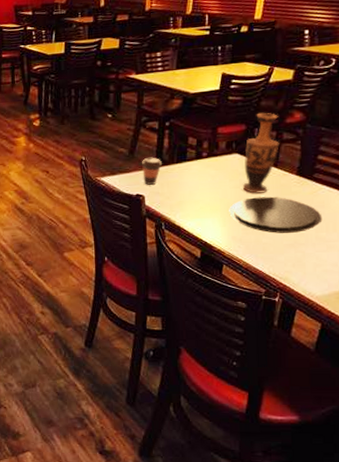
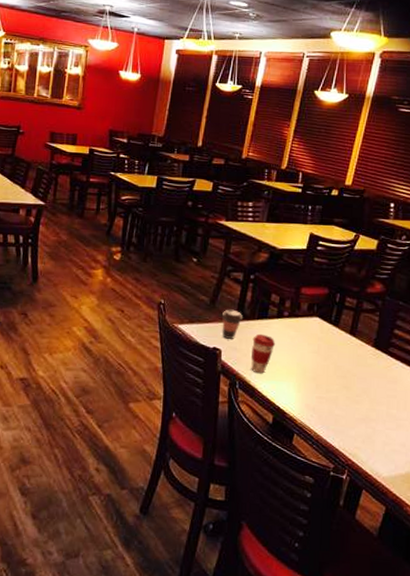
coffee cup: none [174,176,197,214] -> present [251,333,276,374]
plate: present [229,196,323,233] -> none [305,365,394,407]
vase: present [242,112,280,194] -> none [320,278,360,362]

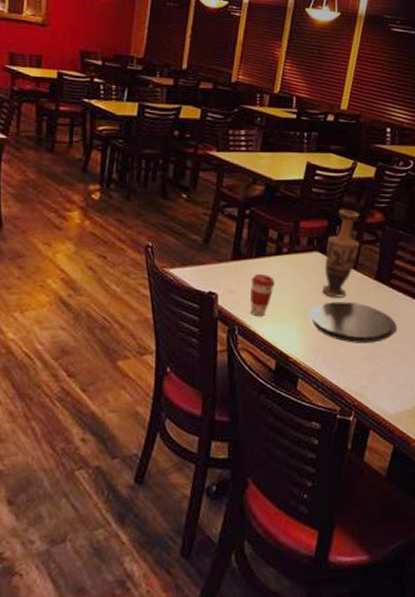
coffee cup: present [222,309,244,339] -> none [217,248,240,281]
plate: none [305,365,394,407] -> present [307,302,398,343]
vase: none [320,278,360,362] -> present [321,209,360,298]

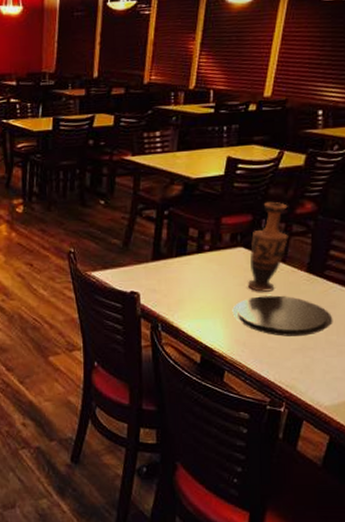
coffee cup: present [250,273,276,317] -> none [172,271,198,314]

